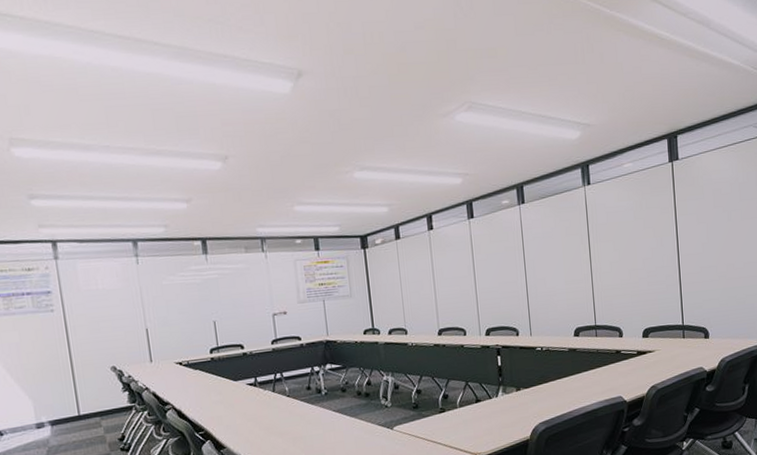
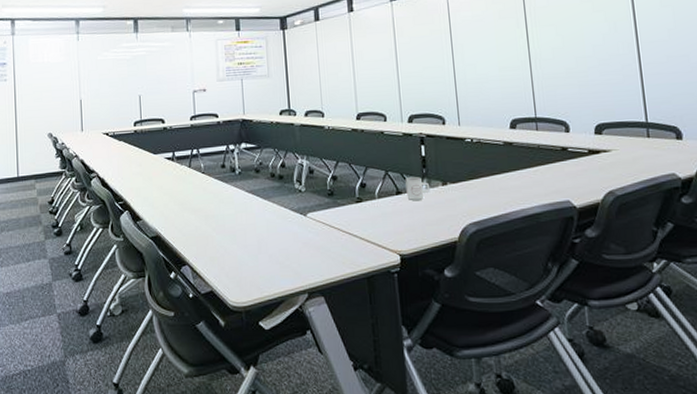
mug: none [484,385,506,407] -> present [405,177,431,200]

